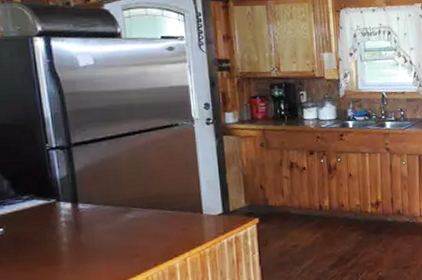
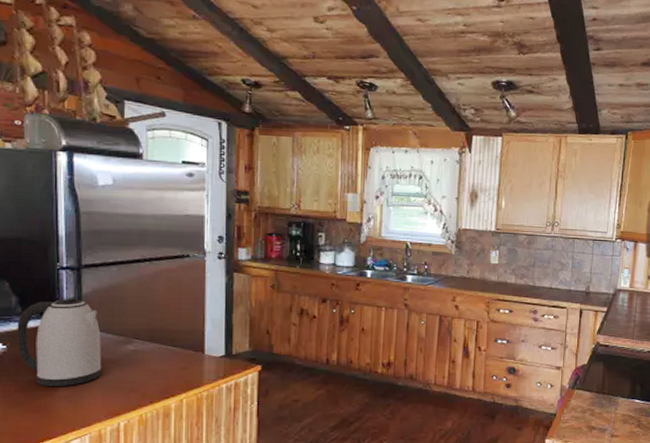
kettle: none [11,175,103,263] -> present [17,298,102,387]

